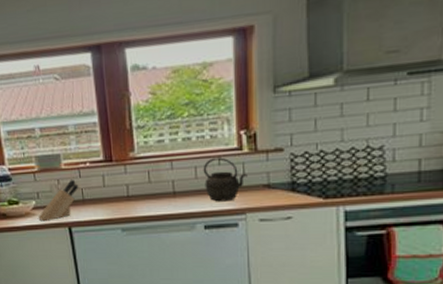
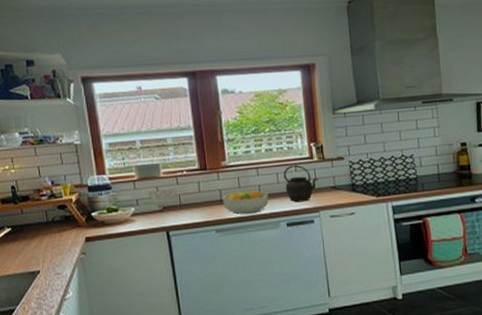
knife block: present [38,179,79,222] -> none [137,186,177,227]
fruit bowl: none [129,185,184,213] -> present [221,189,269,214]

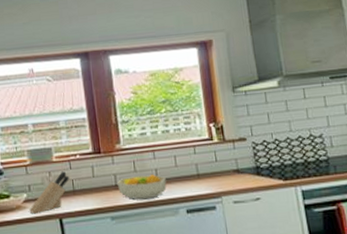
knife block: none [137,186,177,227] -> present [29,171,70,215]
kettle: present [283,165,318,203] -> none [181,147,219,187]

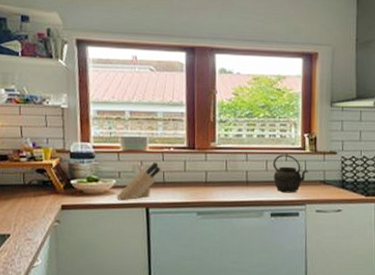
fruit bowl: present [116,173,167,200] -> none [207,175,255,199]
kettle: none [181,147,219,187] -> present [272,154,308,193]

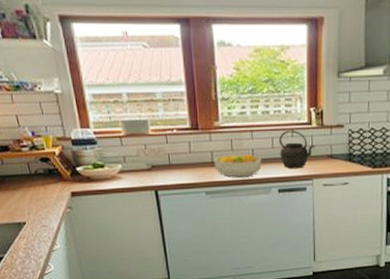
knife block: present [117,161,161,201] -> none [124,144,166,185]
fruit bowl: none [207,175,255,199] -> present [213,153,262,178]

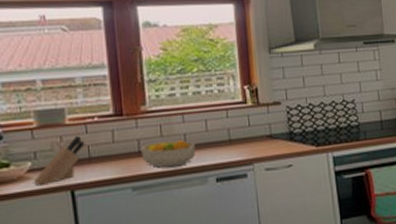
knife block: none [124,144,166,185] -> present [34,135,85,186]
kettle: present [278,130,315,169] -> none [212,110,252,154]

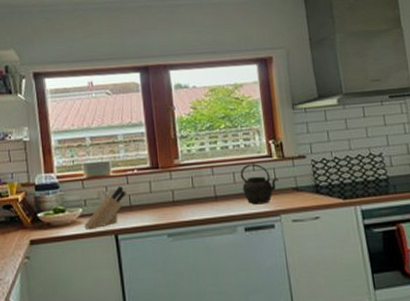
fruit bowl: present [140,139,196,168] -> none [174,190,225,217]
kettle: none [212,110,252,154] -> present [240,164,278,205]

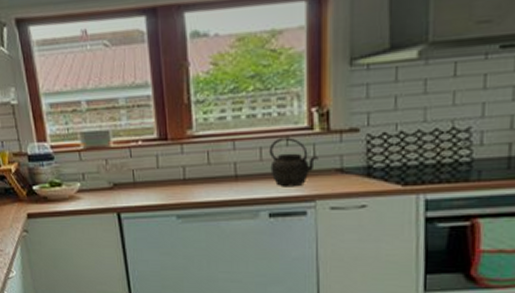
knife block: present [84,185,126,230] -> none [83,158,130,206]

